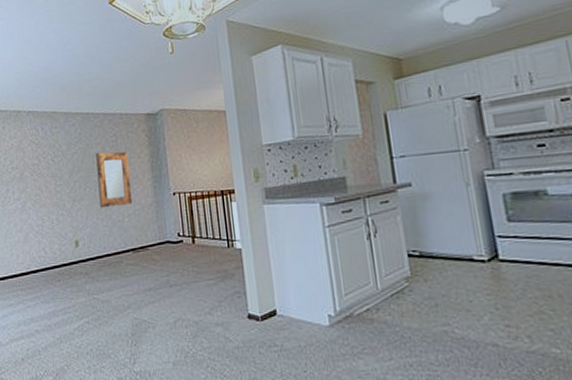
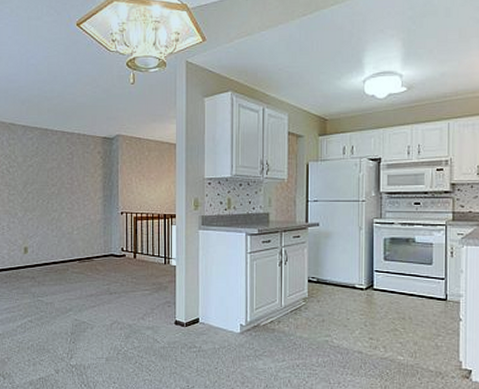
home mirror: present [96,152,133,208] -> none [51,168,83,220]

